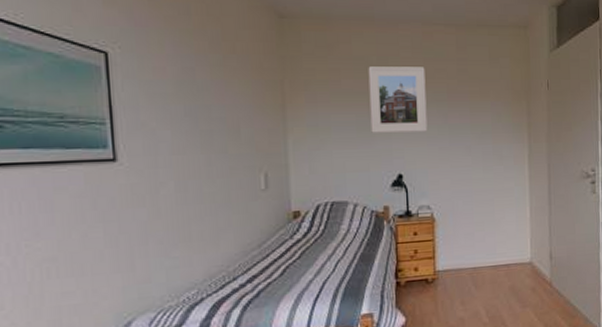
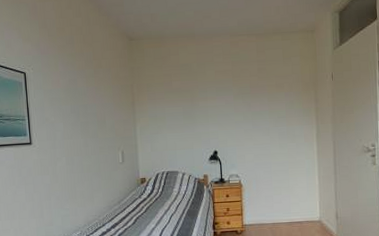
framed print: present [368,66,428,133] -> none [191,68,236,120]

